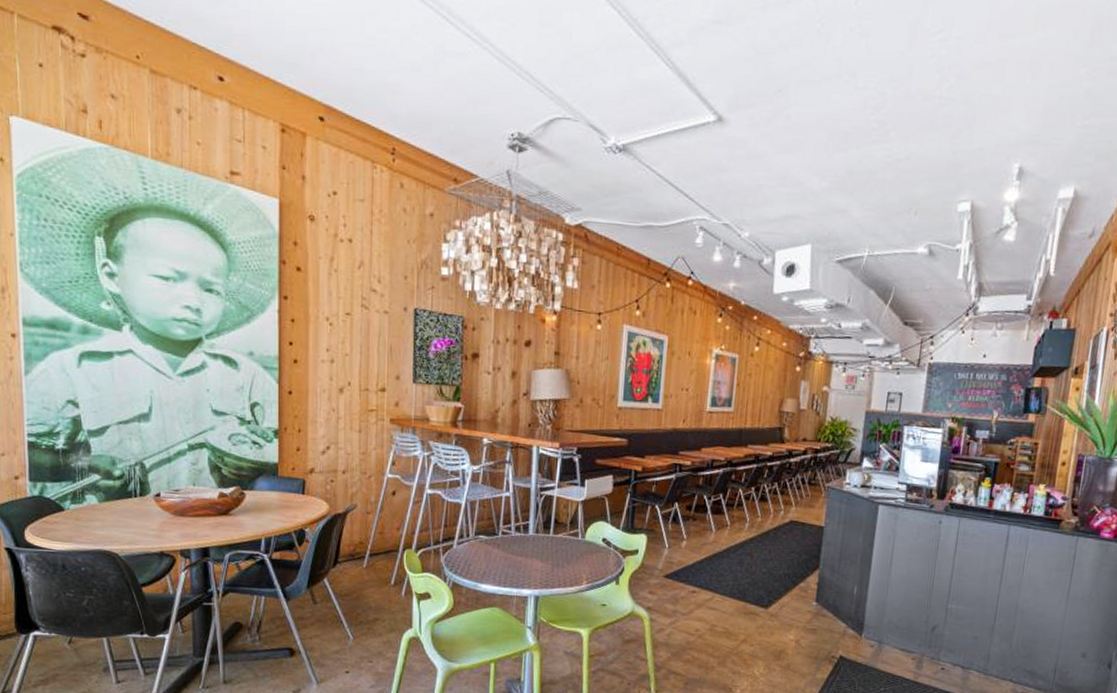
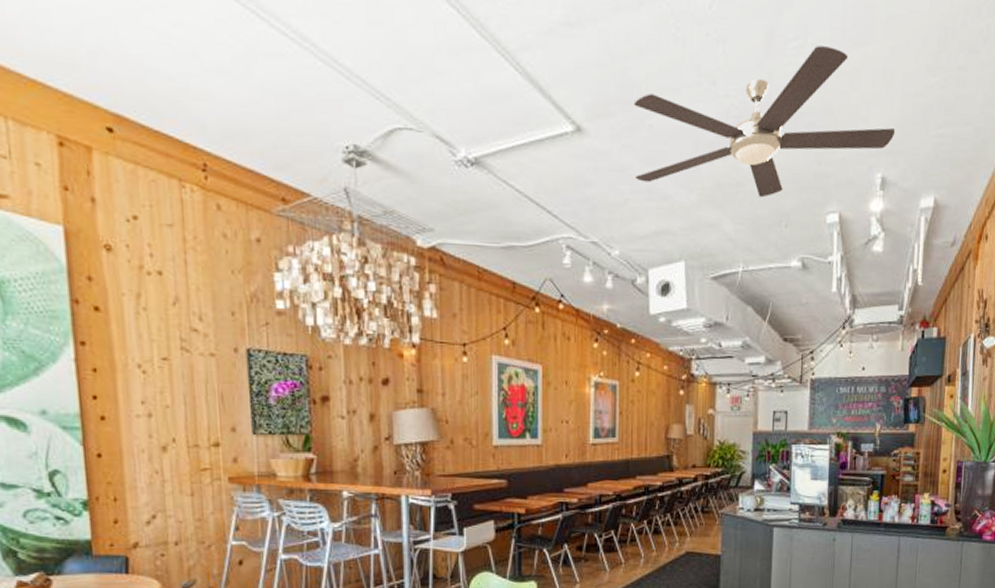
electric fan: none [770,38,1038,186] -> present [633,46,896,198]

